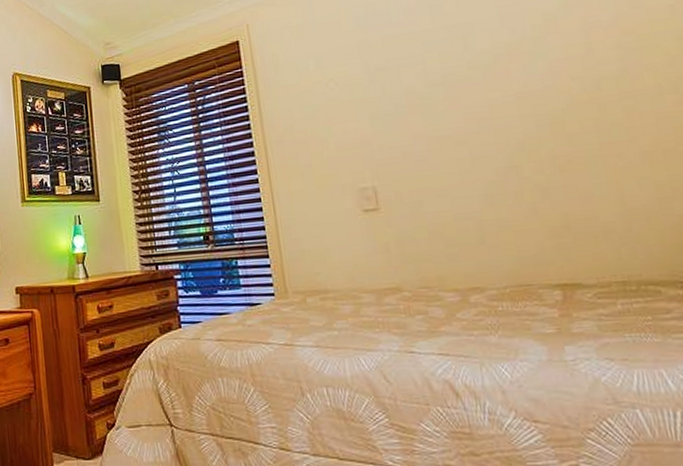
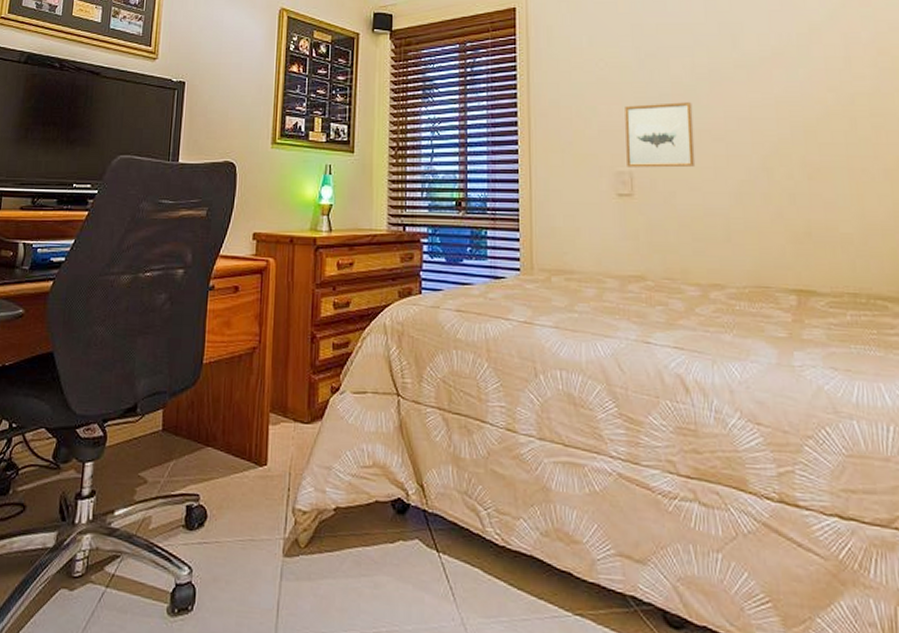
wall art: none [360,110,440,183] -> present [625,102,696,168]

